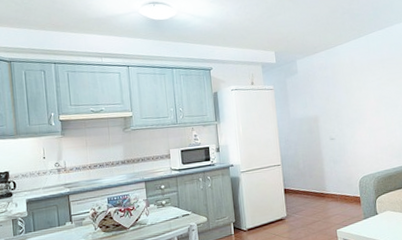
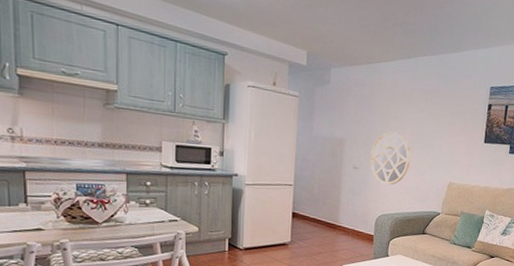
home mirror: none [343,101,380,149] -> present [370,131,411,185]

